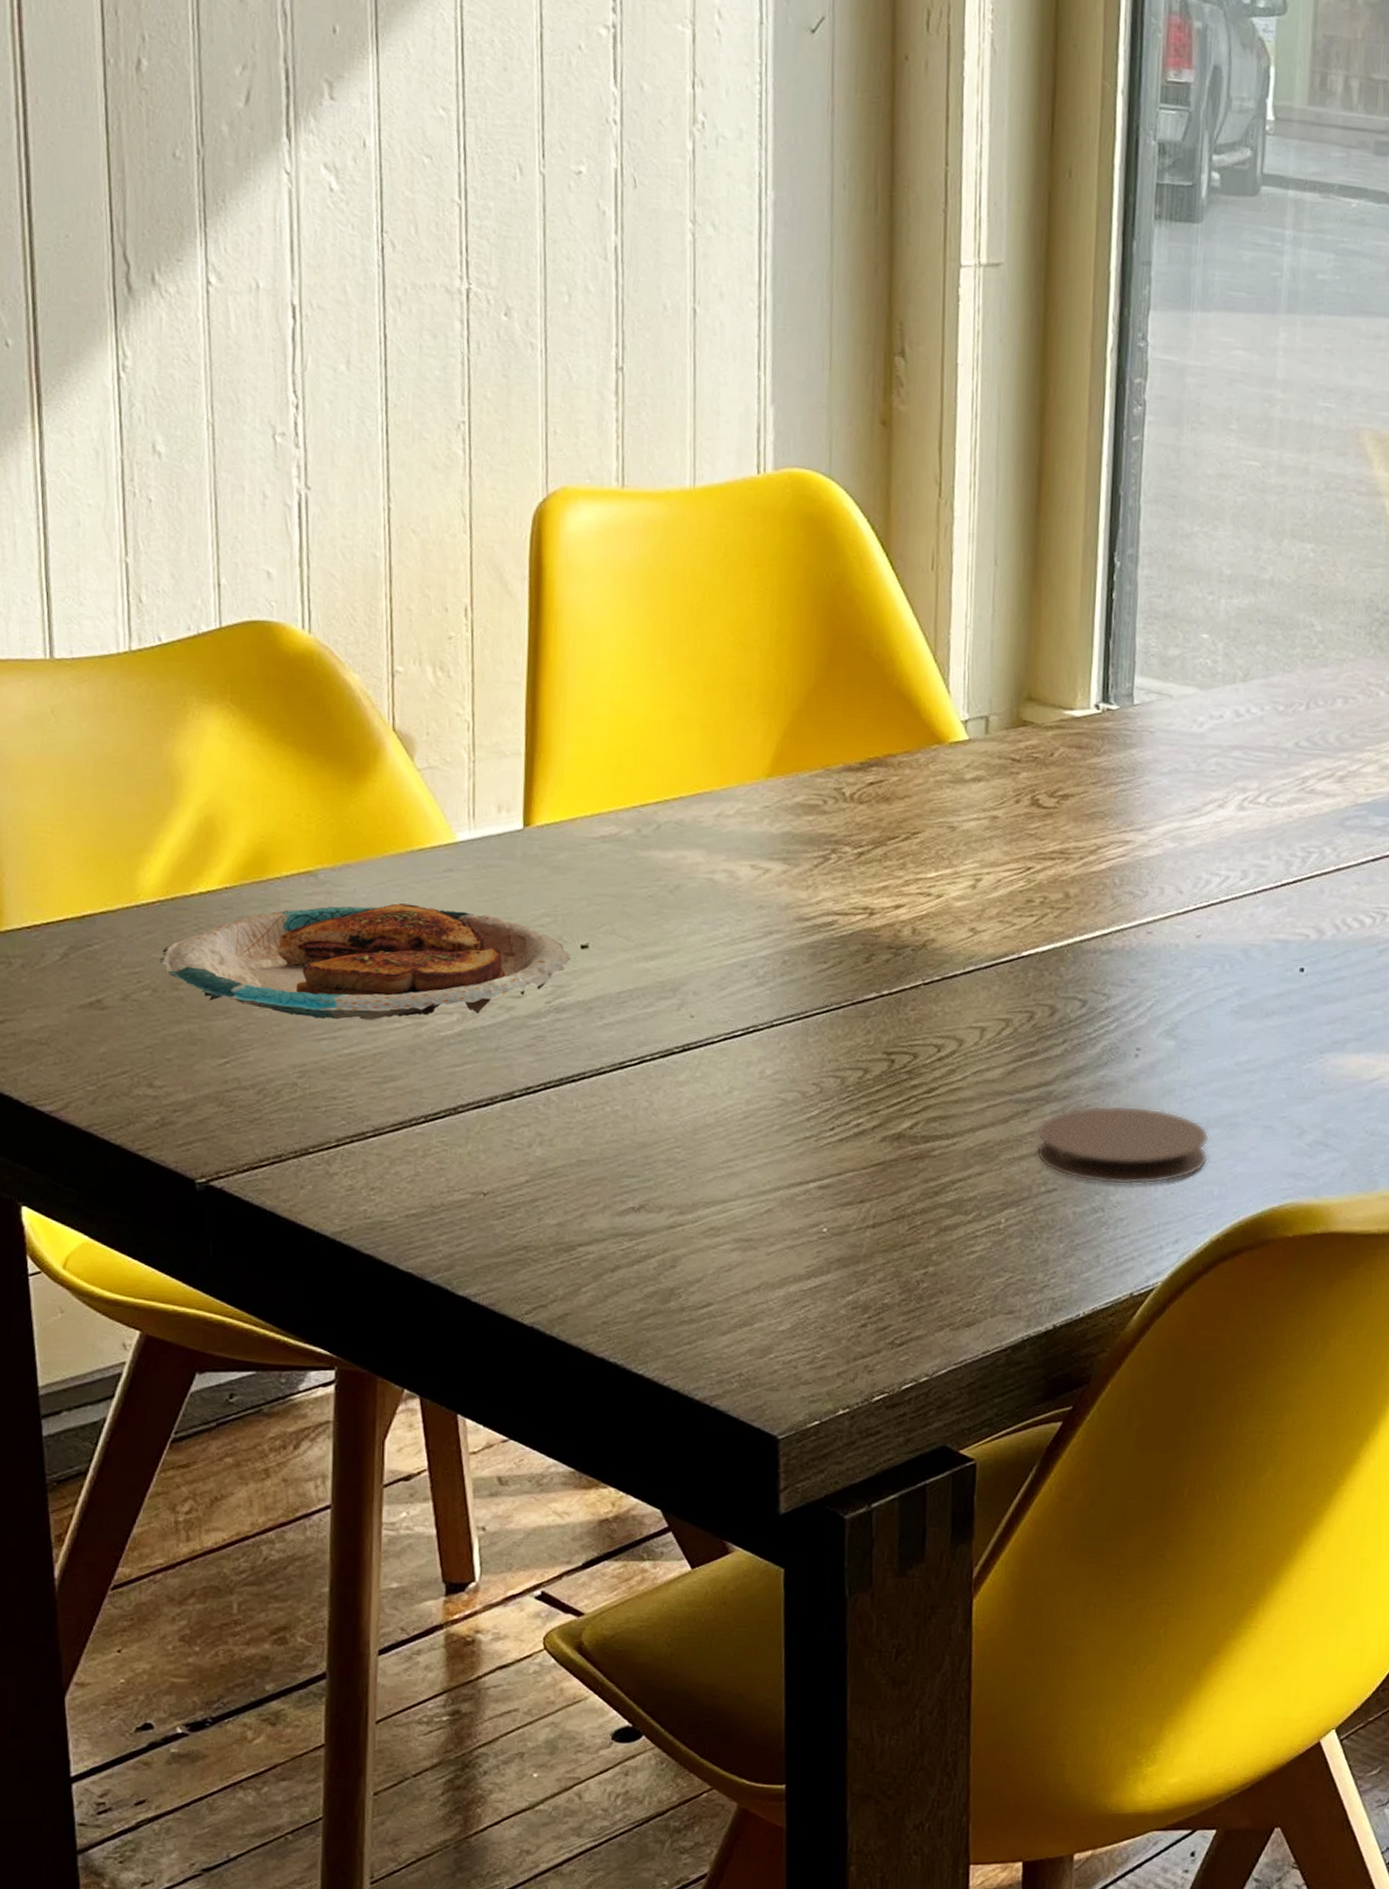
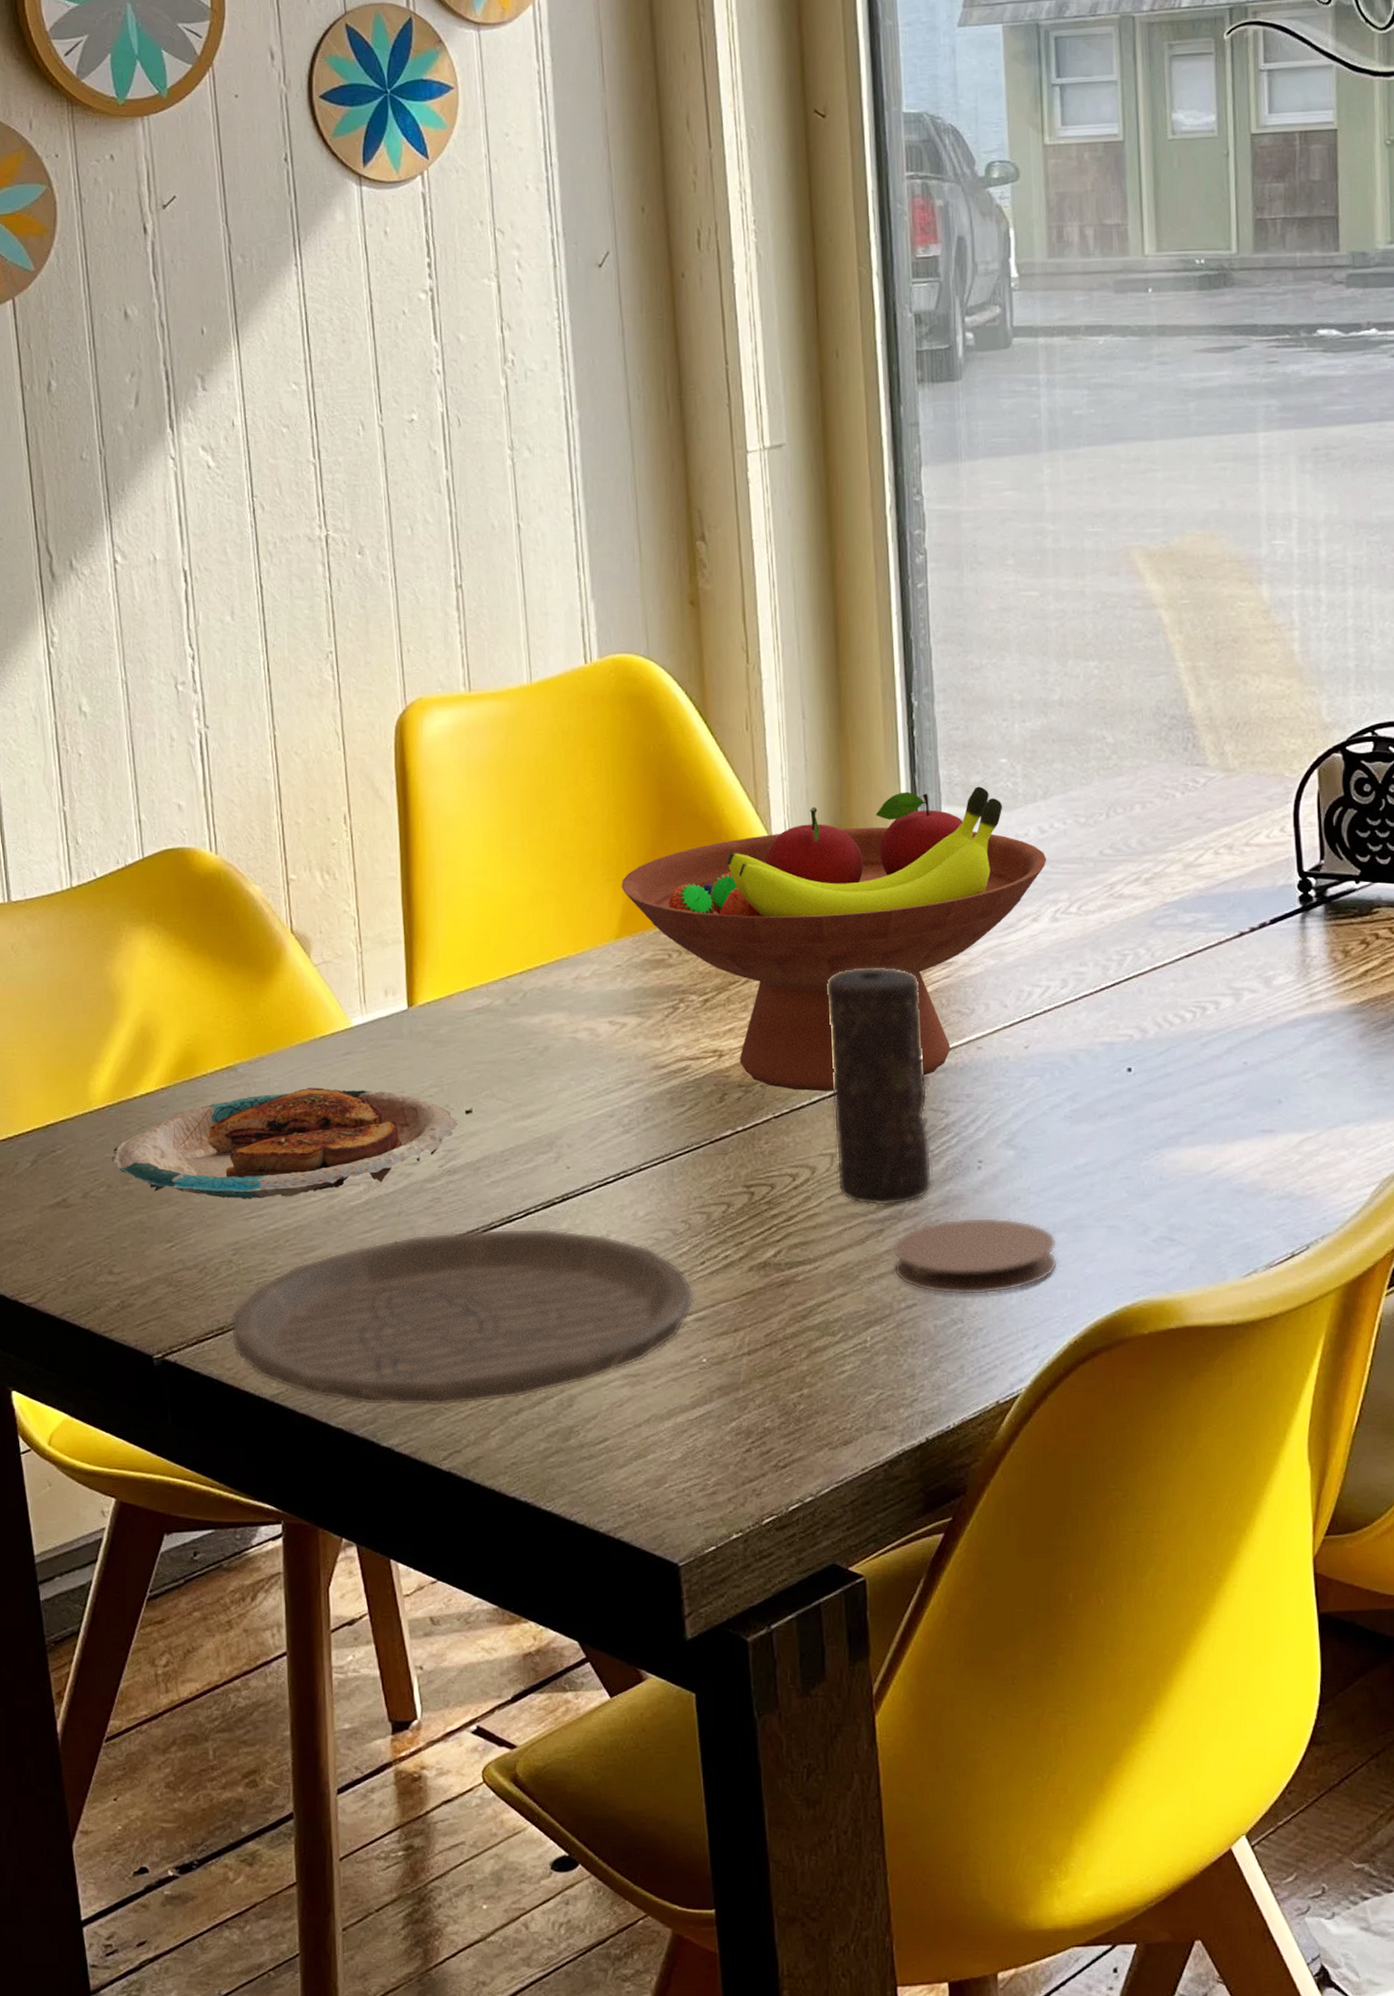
plate: none [289,1073,820,1258] -> present [230,1228,695,1407]
fruit bowl: none [777,656,1240,963] -> present [621,786,1047,1092]
candle: none [985,836,1092,1087] -> present [827,967,933,1207]

